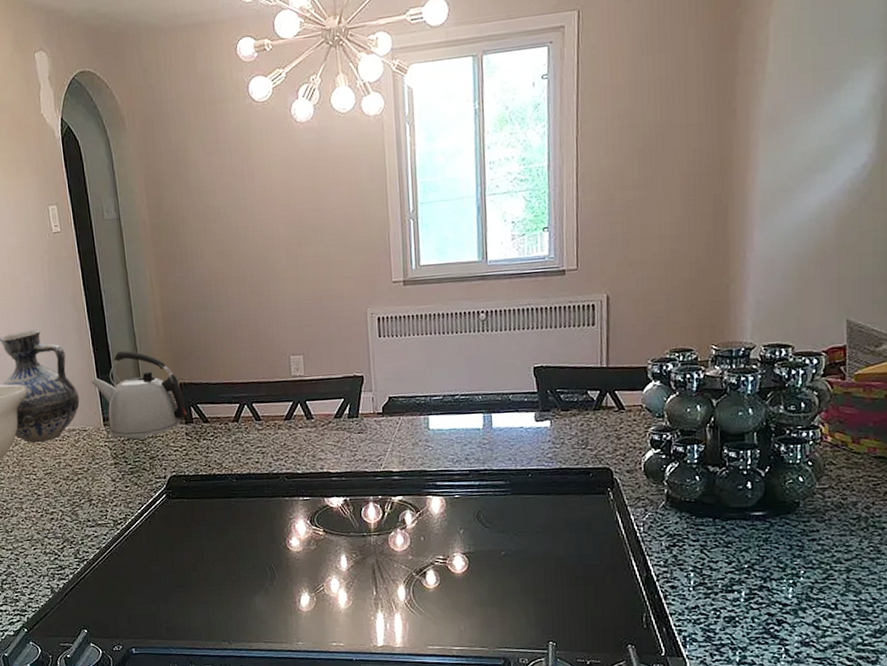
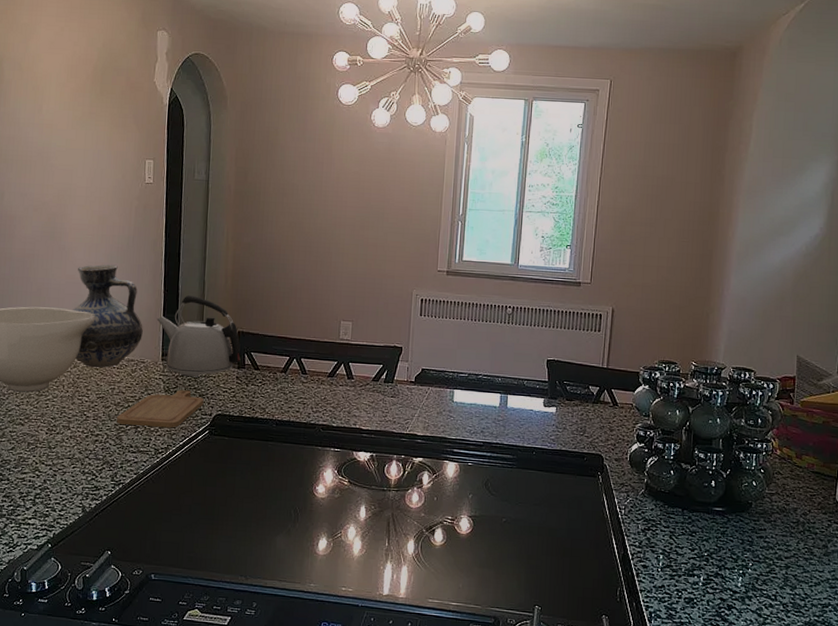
chopping board: none [69,454,156,499] -> present [117,390,204,428]

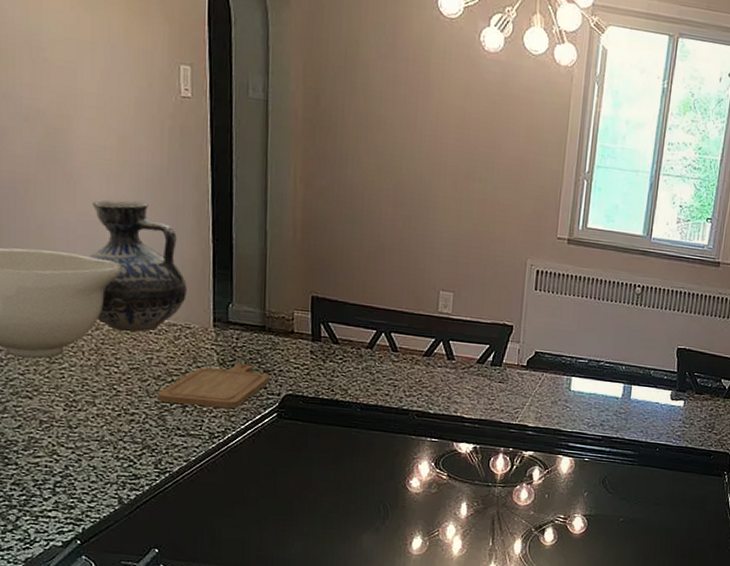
kettle: present [156,295,241,378] -> none [204,248,316,350]

